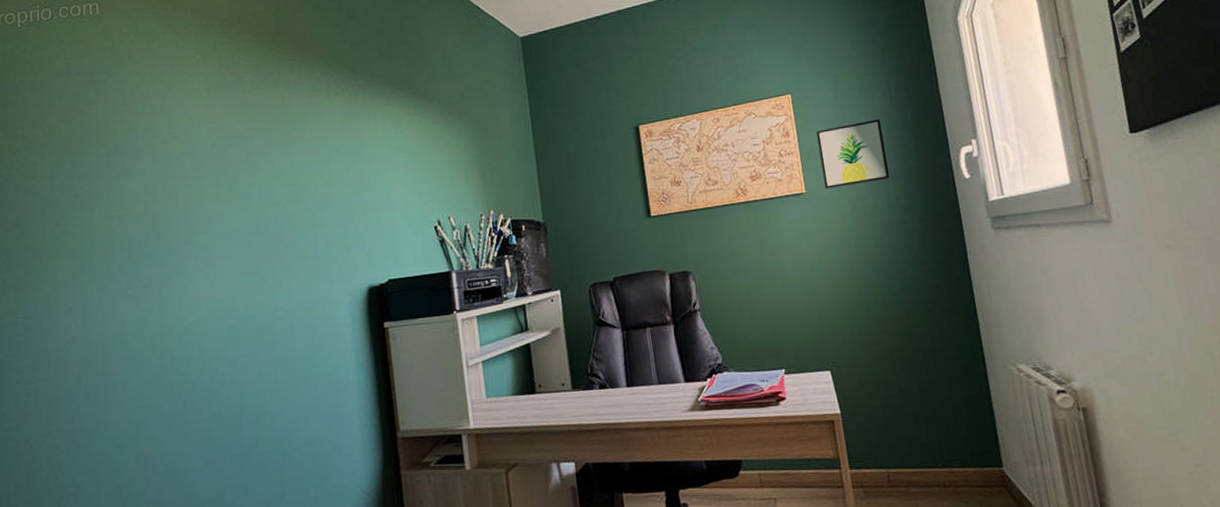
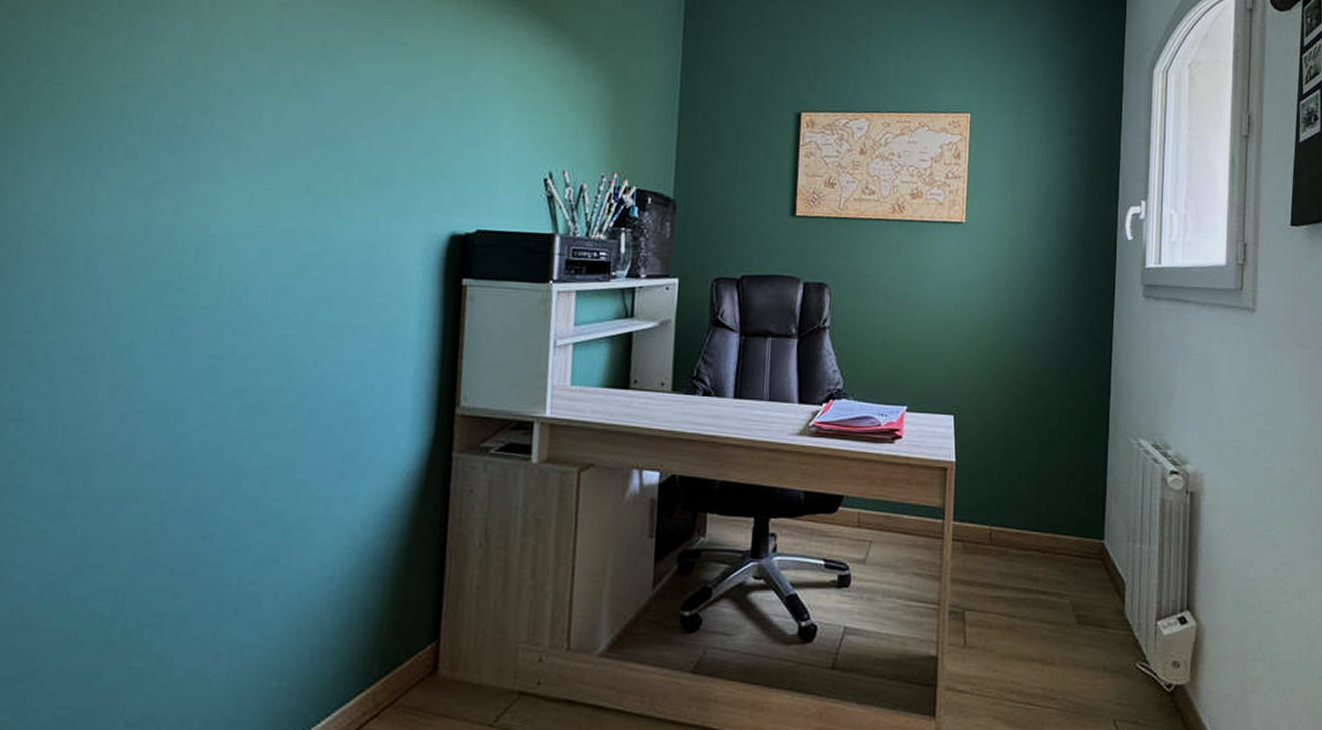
wall art: present [816,119,890,189] -> none [985,158,1057,225]

